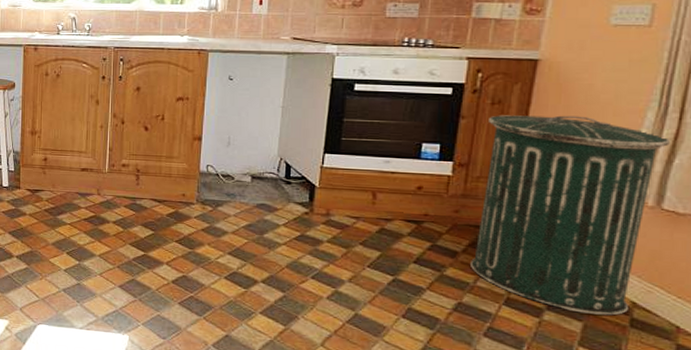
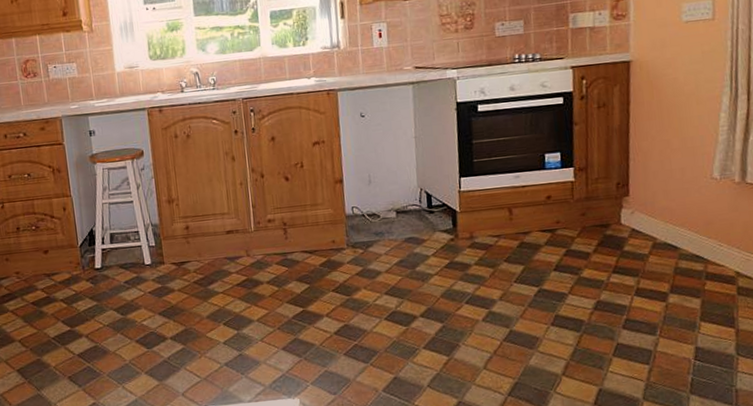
trash can: present [471,115,670,316] -> none [598,108,744,291]

